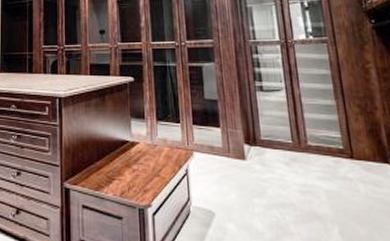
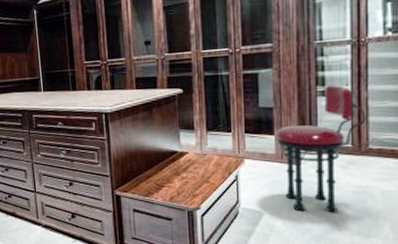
stool: none [222,81,302,214] -> present [276,85,366,213]

